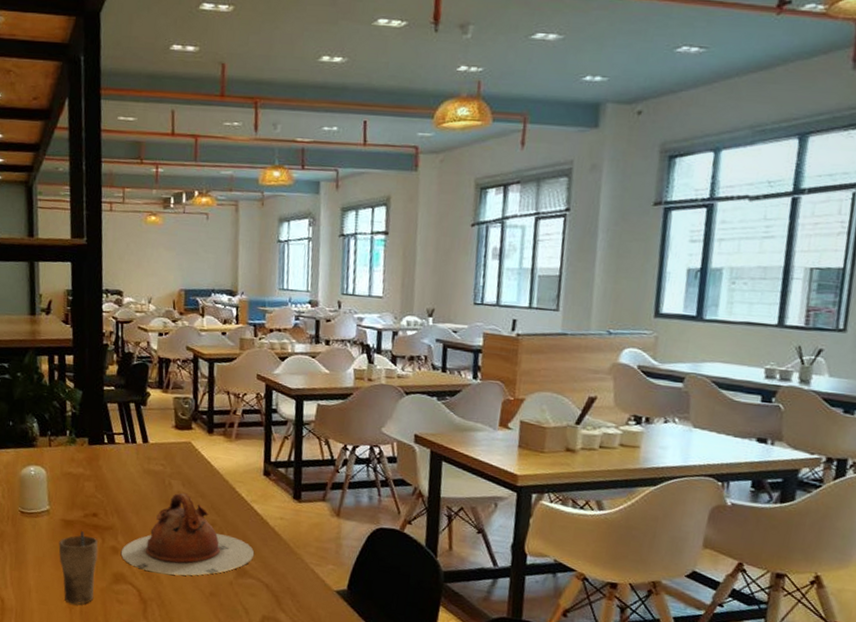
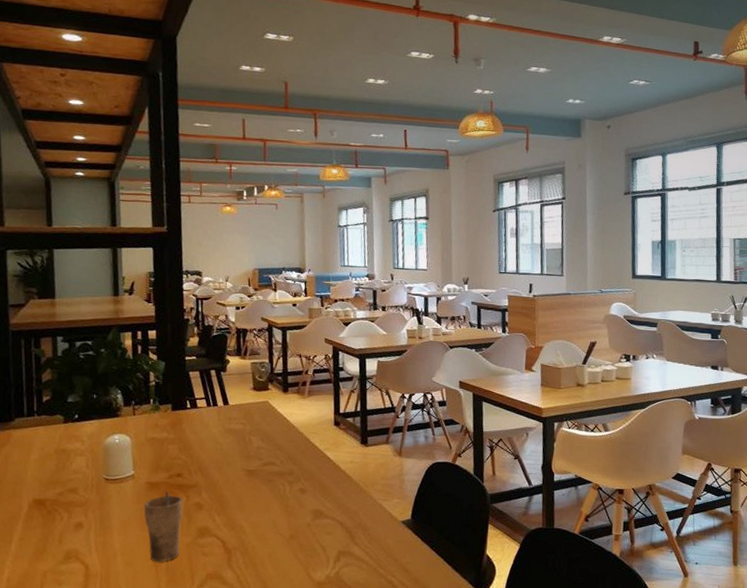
teapot: present [120,492,255,576] -> none [205,447,329,524]

